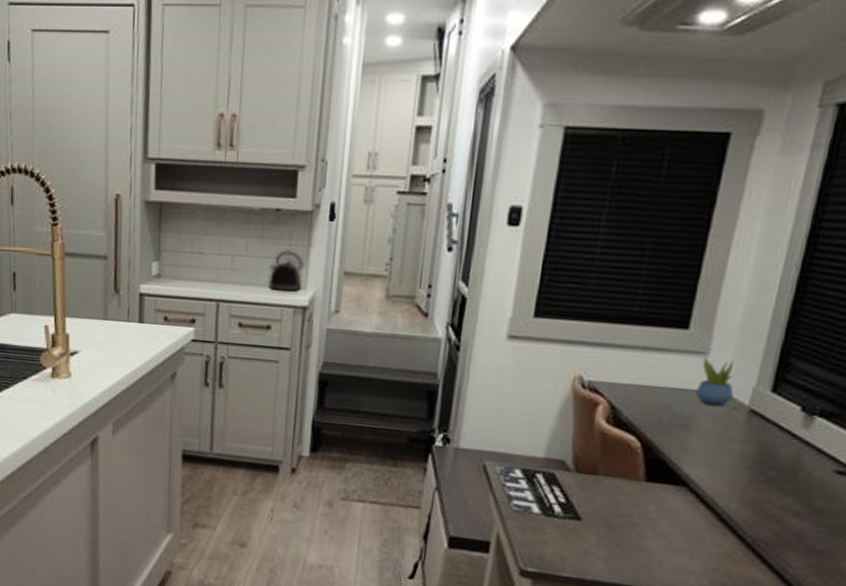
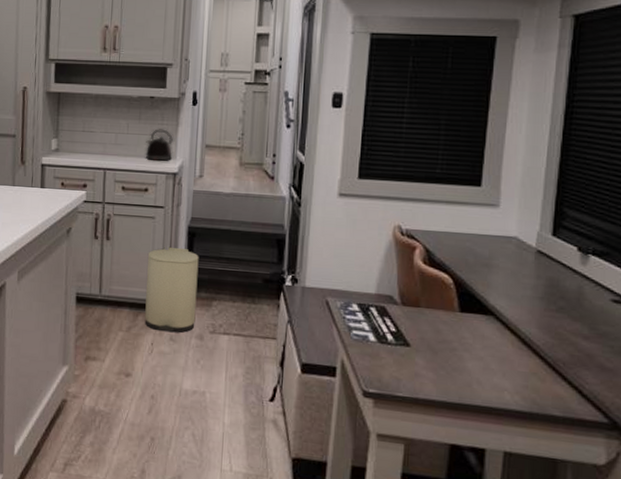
pedal bin: none [264,398,331,499] -> present [144,247,199,333]
succulent plant: present [695,356,734,406] -> none [492,207,523,248]

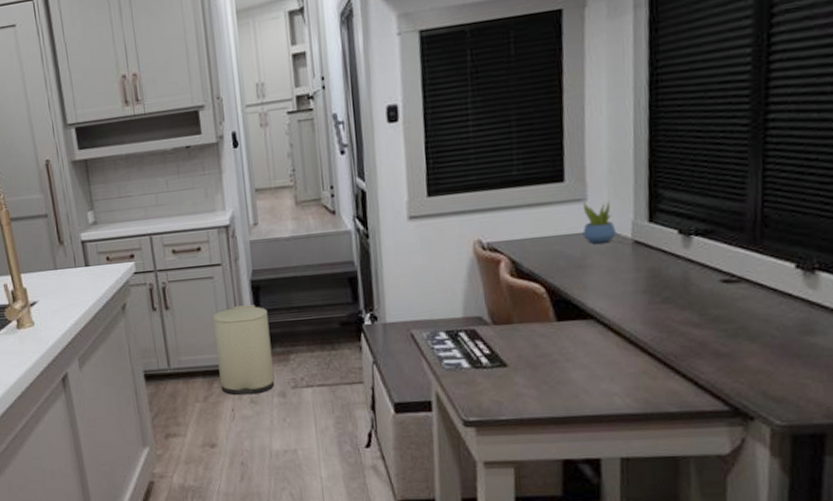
kettle: present [146,129,173,162] -> none [189,179,222,217]
succulent plant: none [492,207,523,248] -> present [582,200,616,244]

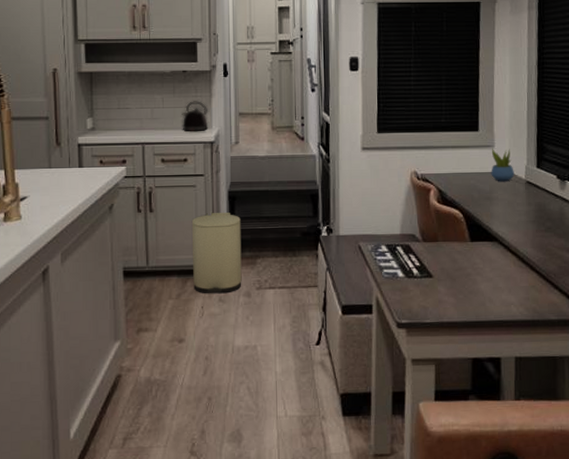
kettle: none [189,179,222,217] -> present [182,101,209,132]

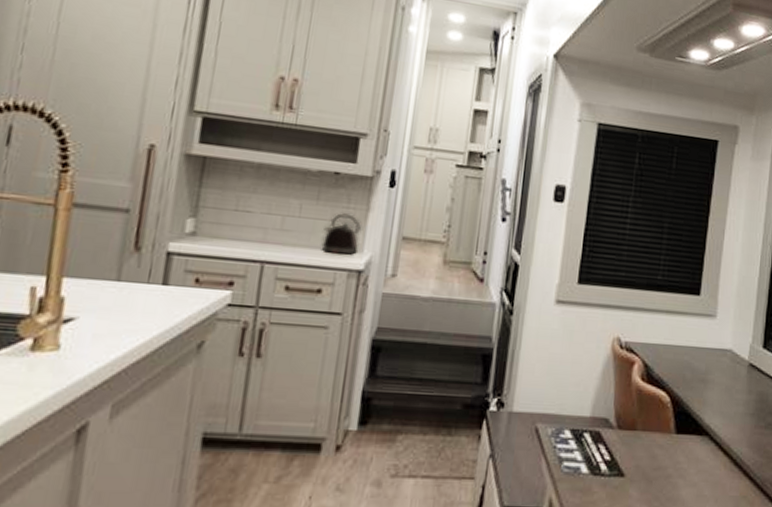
pedal bin: present [191,213,242,294] -> none [302,366,384,480]
succulent plant: present [491,148,514,181] -> none [709,318,737,361]

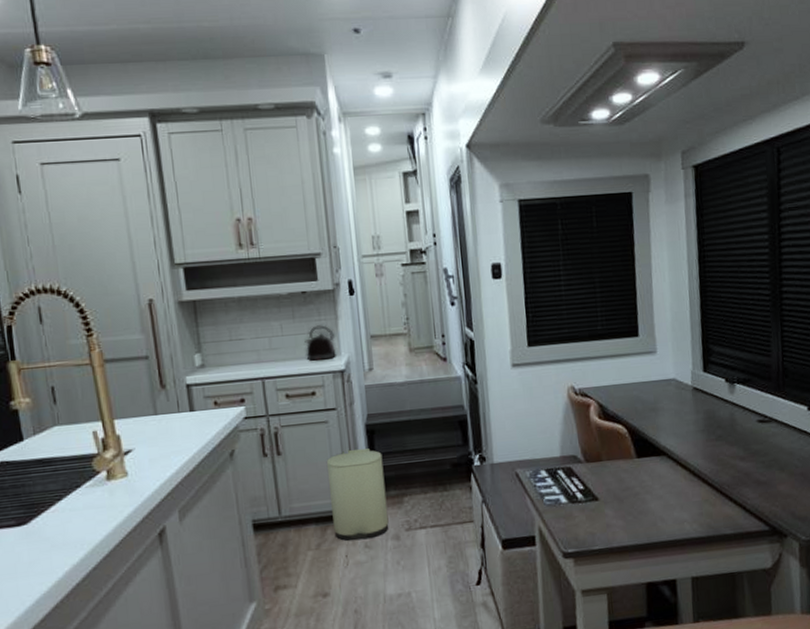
pedal bin: none [302,366,384,480] -> present [326,448,389,541]

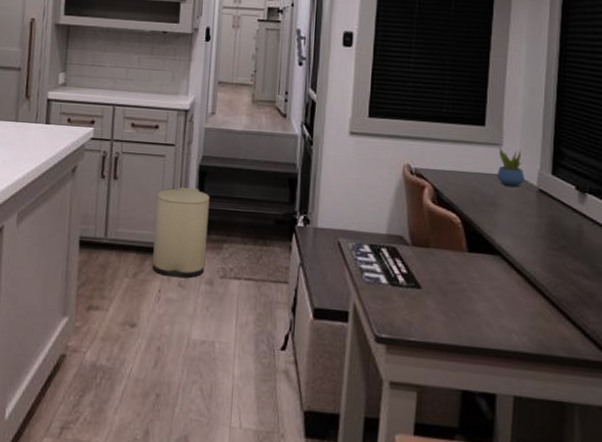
kettle: present [304,325,337,361] -> none [157,64,185,98]
succulent plant: none [653,353,680,390] -> present [497,147,525,187]

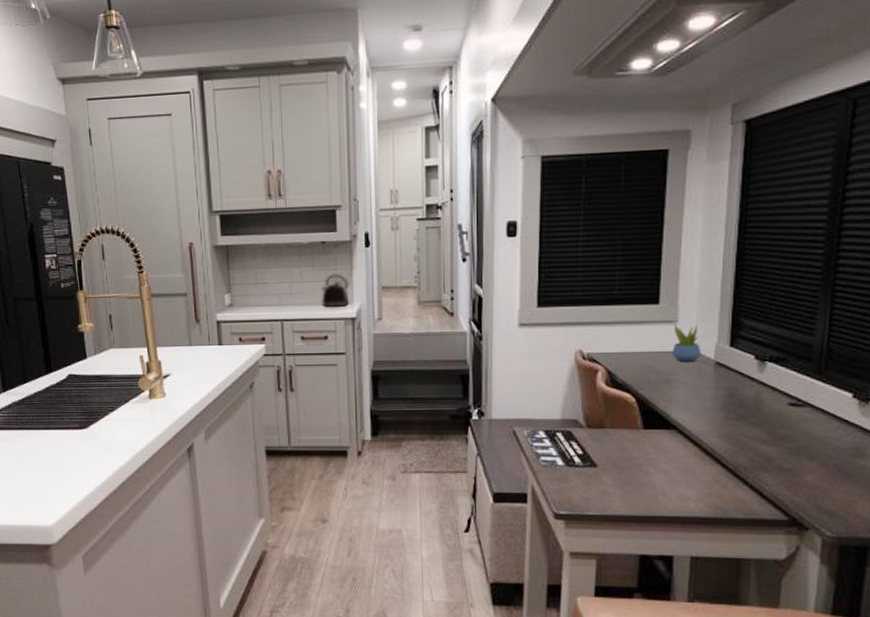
pedal bin: present [152,187,210,279] -> none [333,393,386,476]
kettle: none [157,64,185,98] -> present [321,274,350,308]

